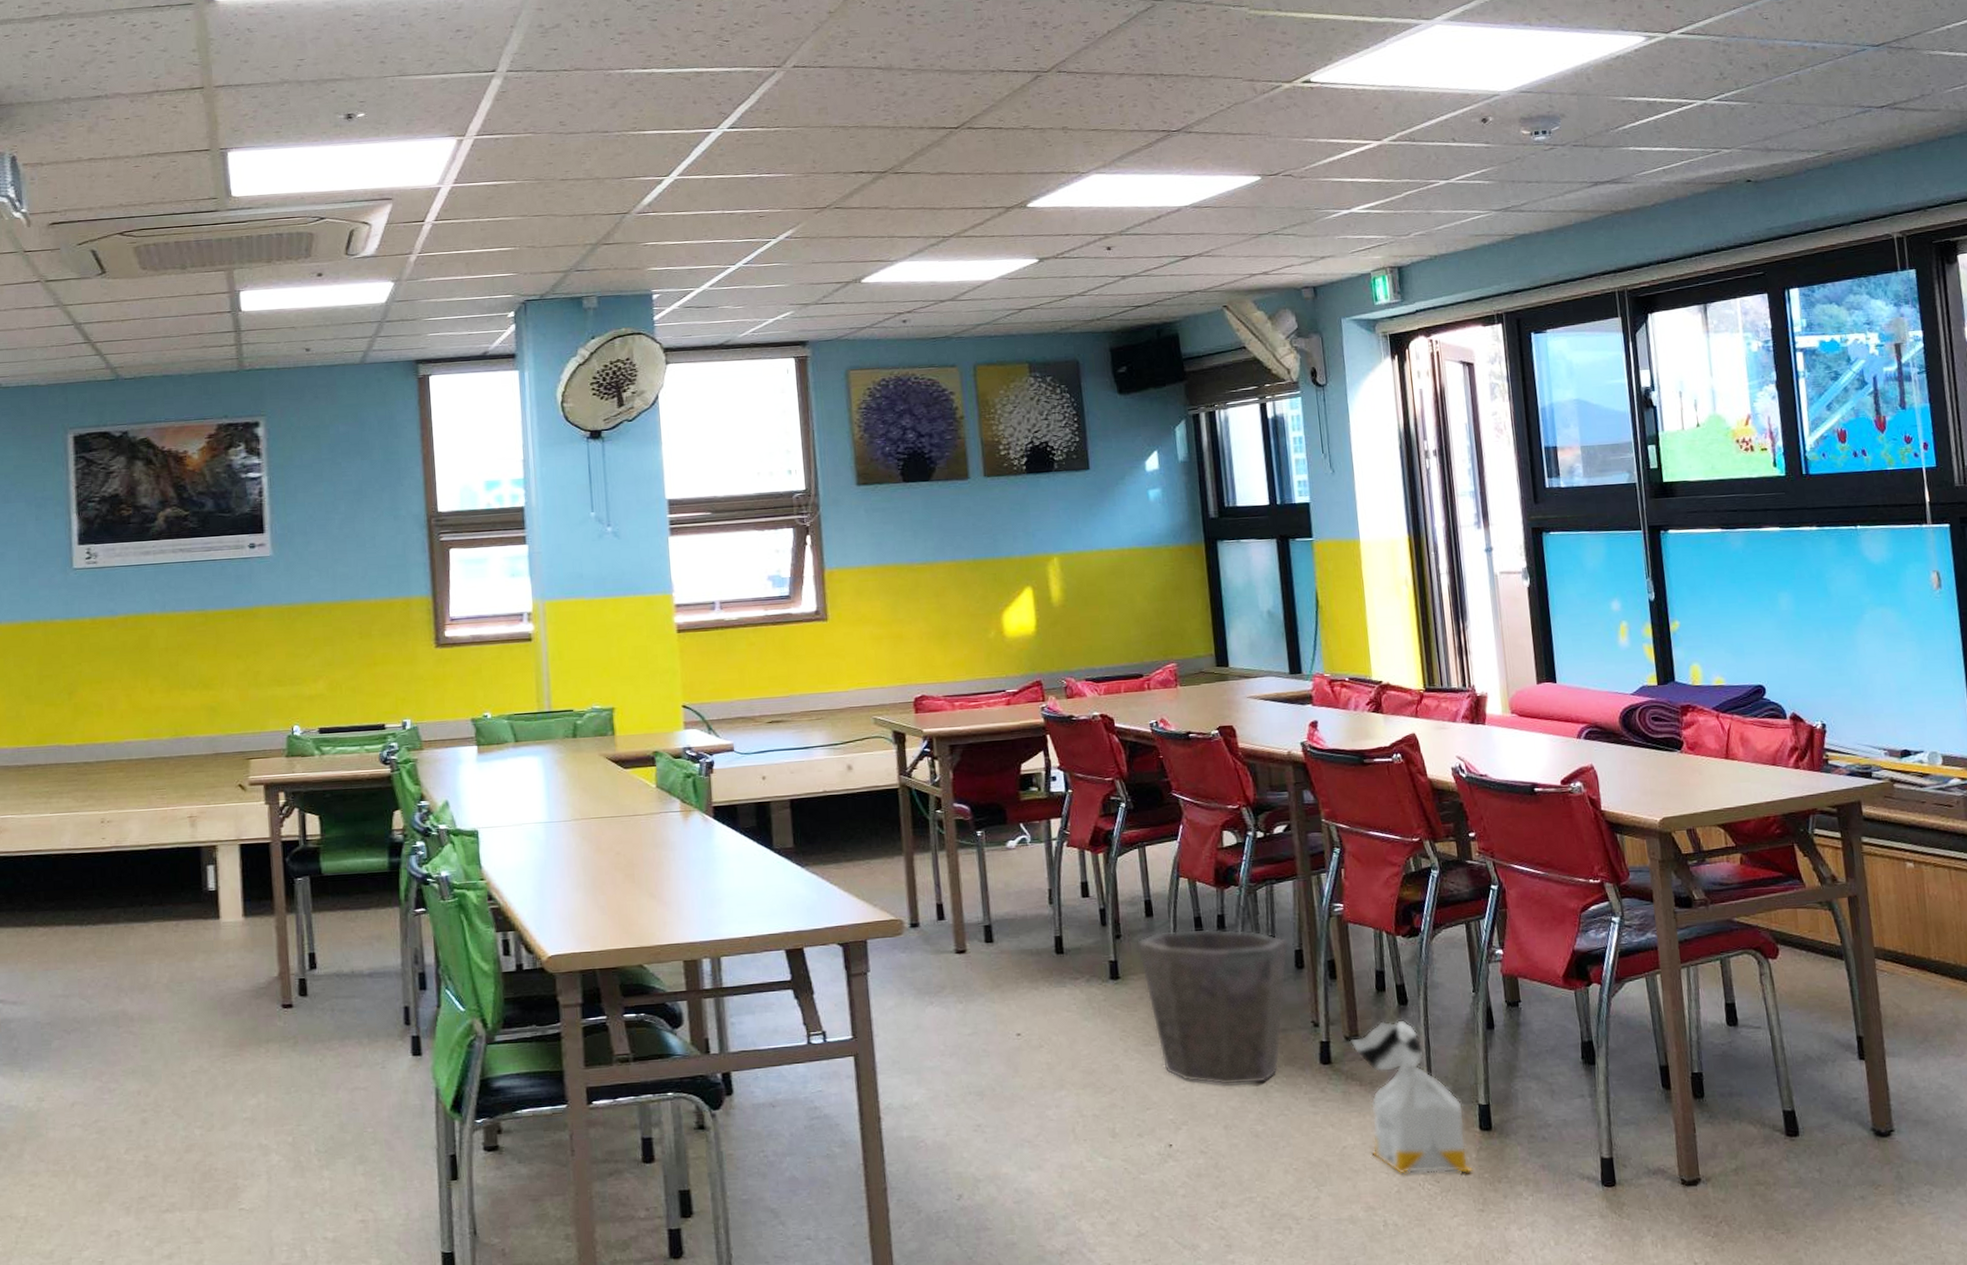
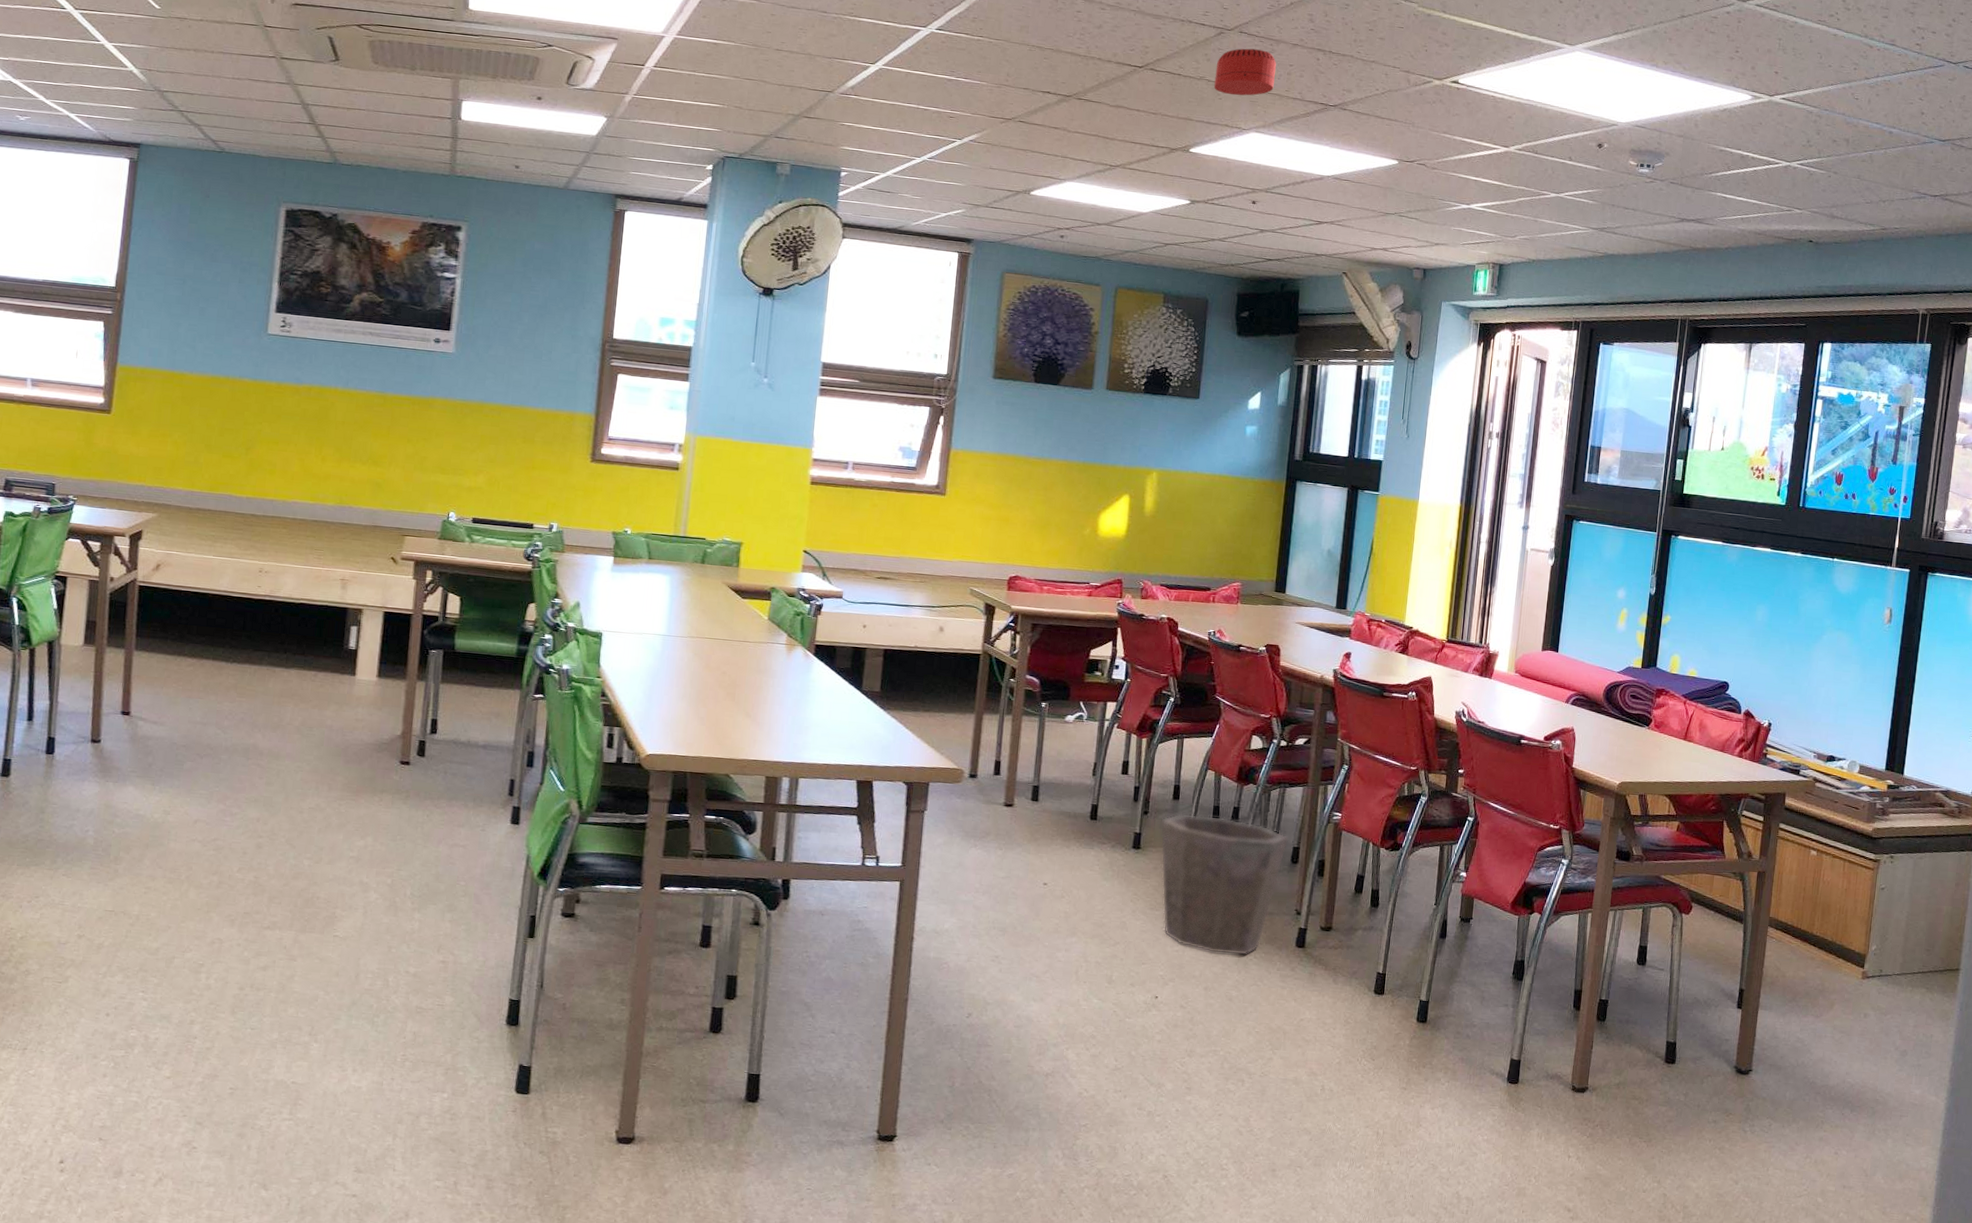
smoke detector: none [1039,86,1107,140] -> present [1214,48,1276,96]
bag: present [1350,1021,1473,1174] -> none [1324,918,1407,1056]

